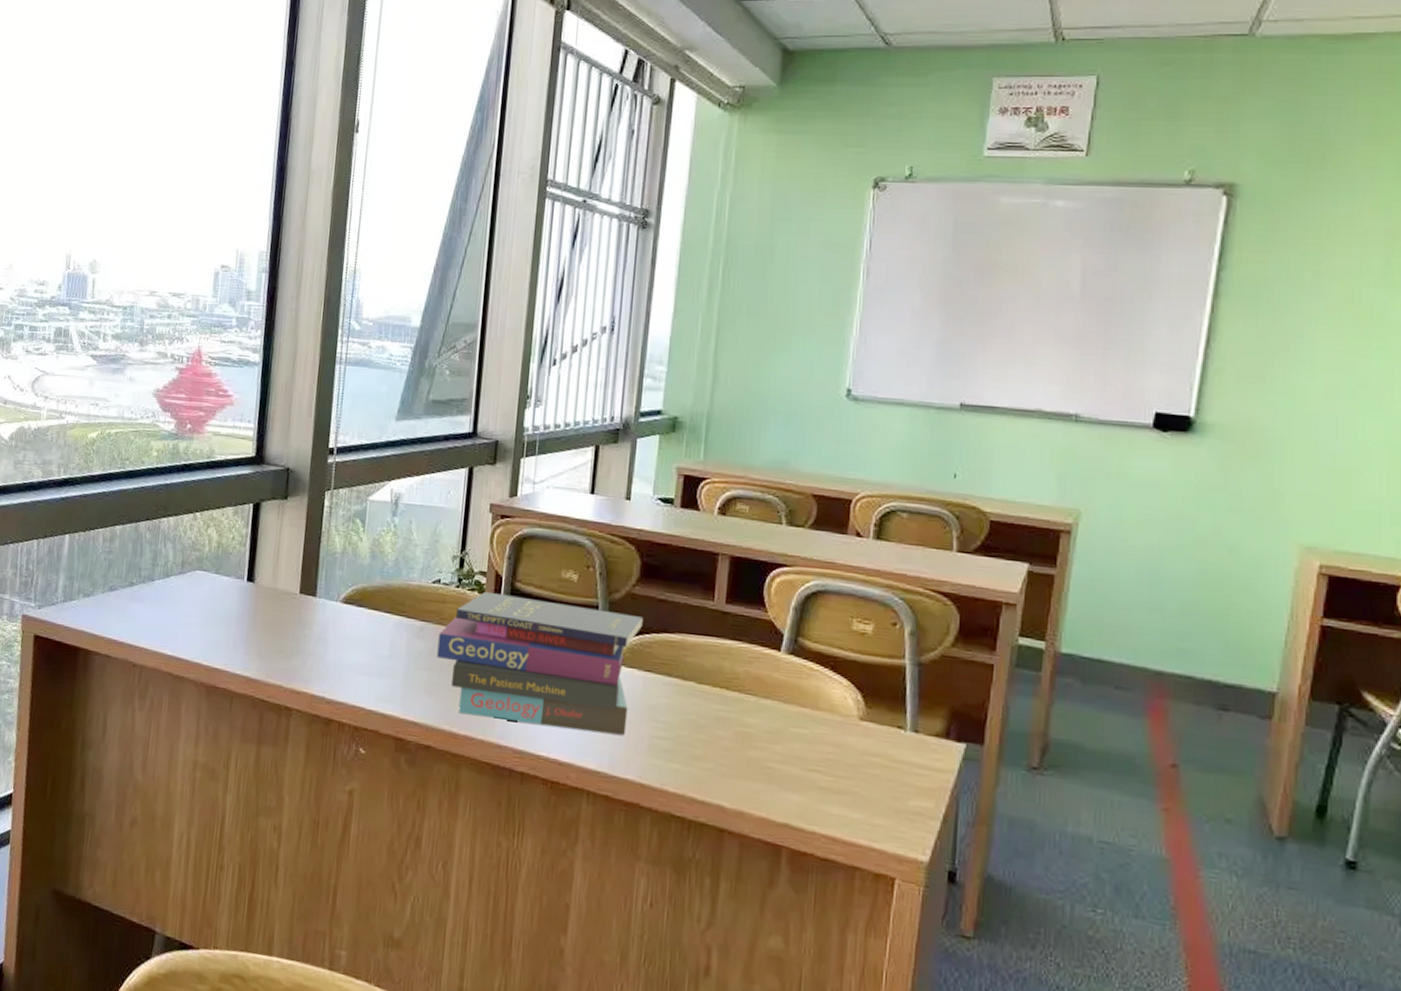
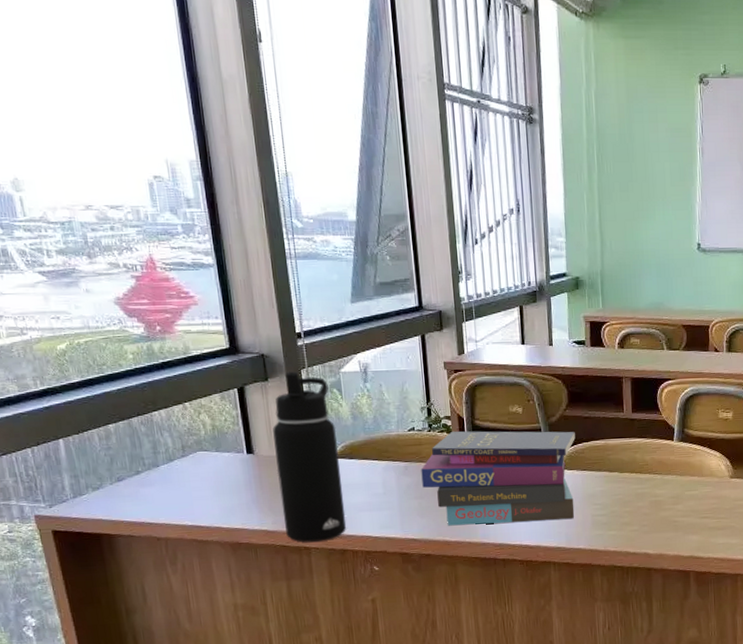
water bottle: none [269,492,352,703] -> present [273,371,347,542]

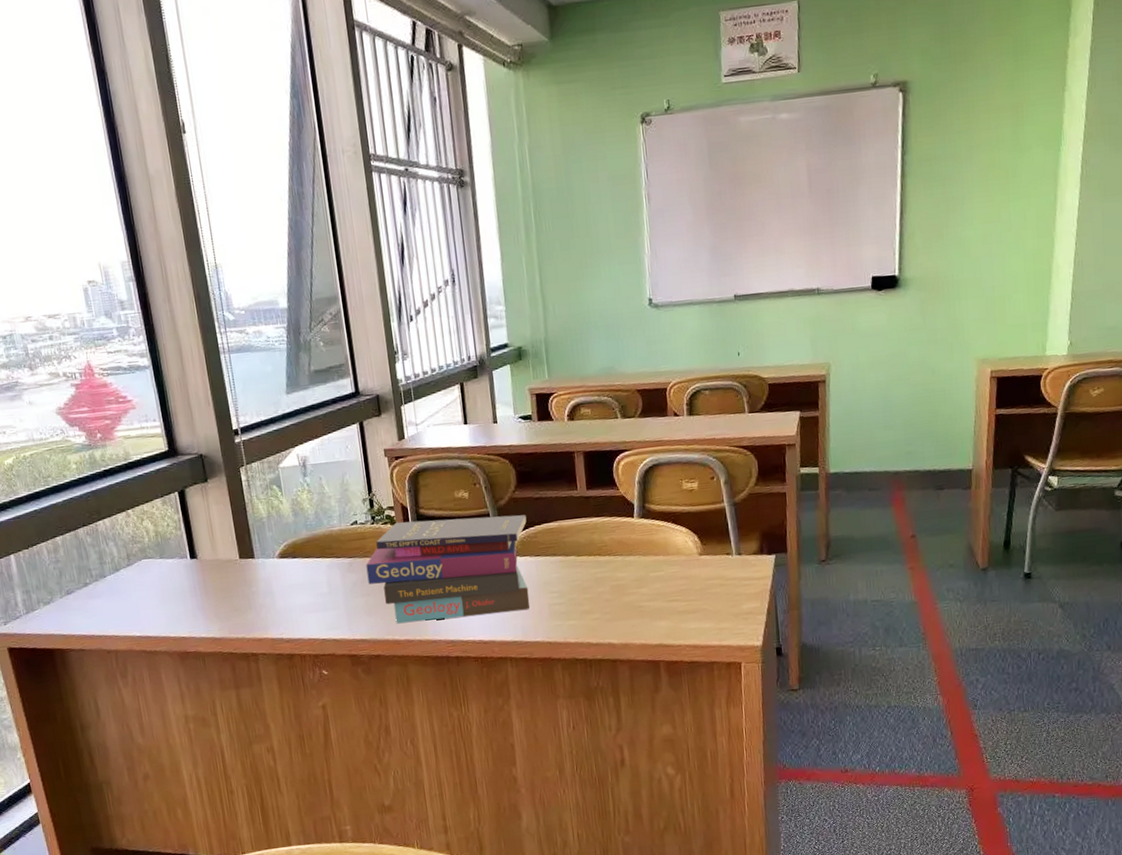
water bottle: present [273,371,347,542] -> none [214,470,293,648]

